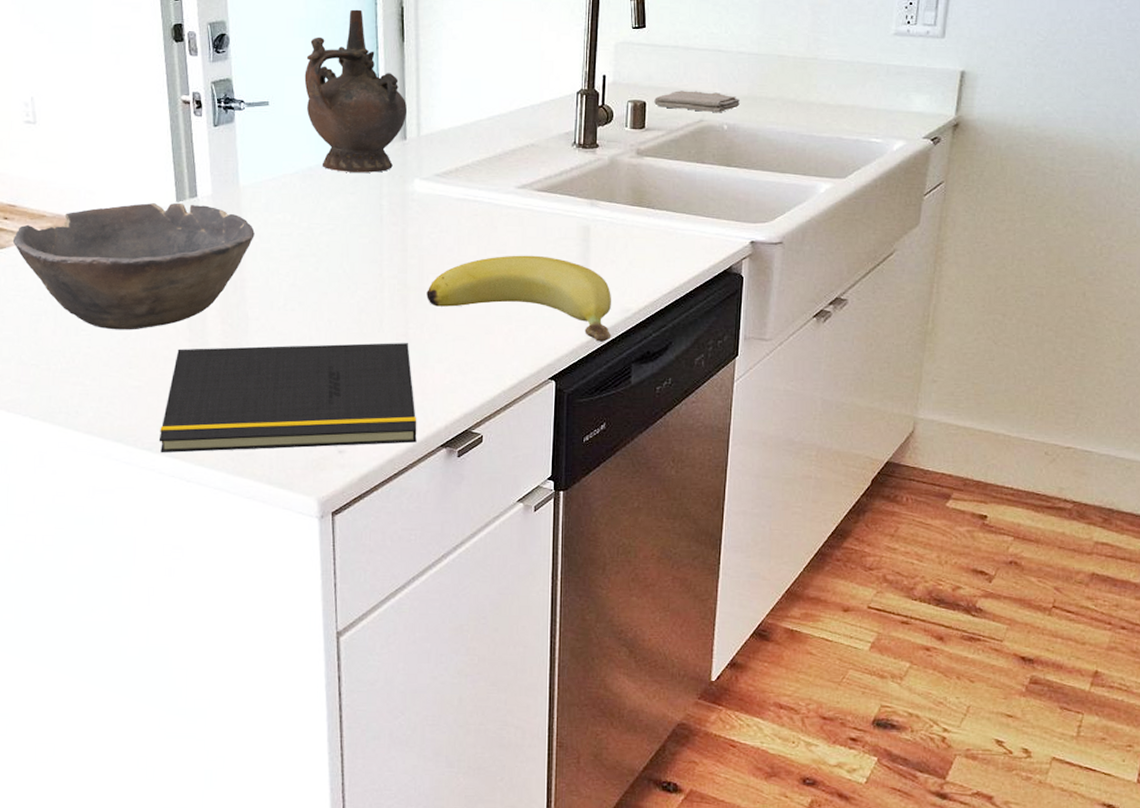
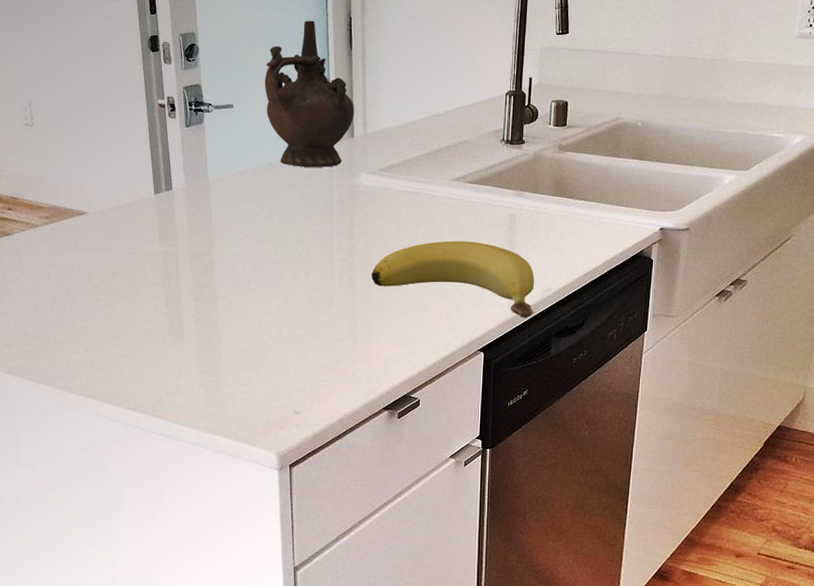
bowl: present [12,203,255,330] -> none [16,195,222,307]
notepad: present [158,343,417,453] -> none [142,318,363,413]
washcloth: present [654,91,740,113] -> none [575,91,653,111]

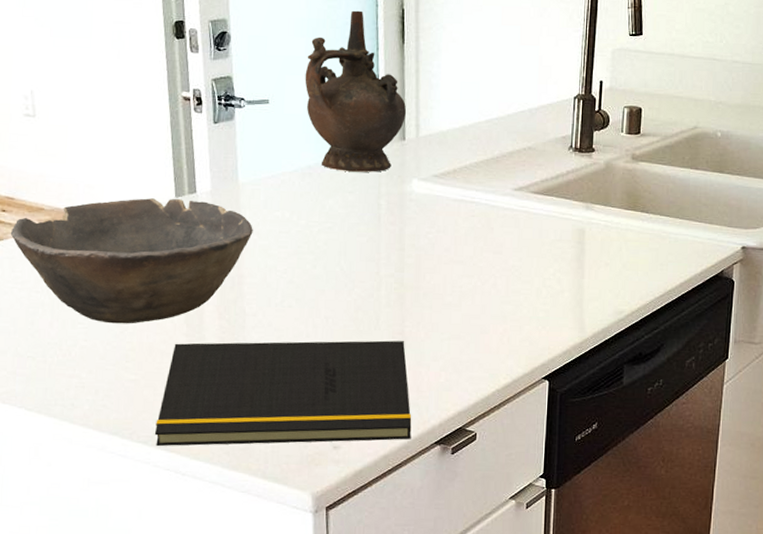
bowl: none [16,195,222,307] -> present [10,198,253,324]
notepad: none [142,318,363,413] -> present [154,340,412,447]
banana: present [371,240,534,318] -> none [423,256,605,343]

